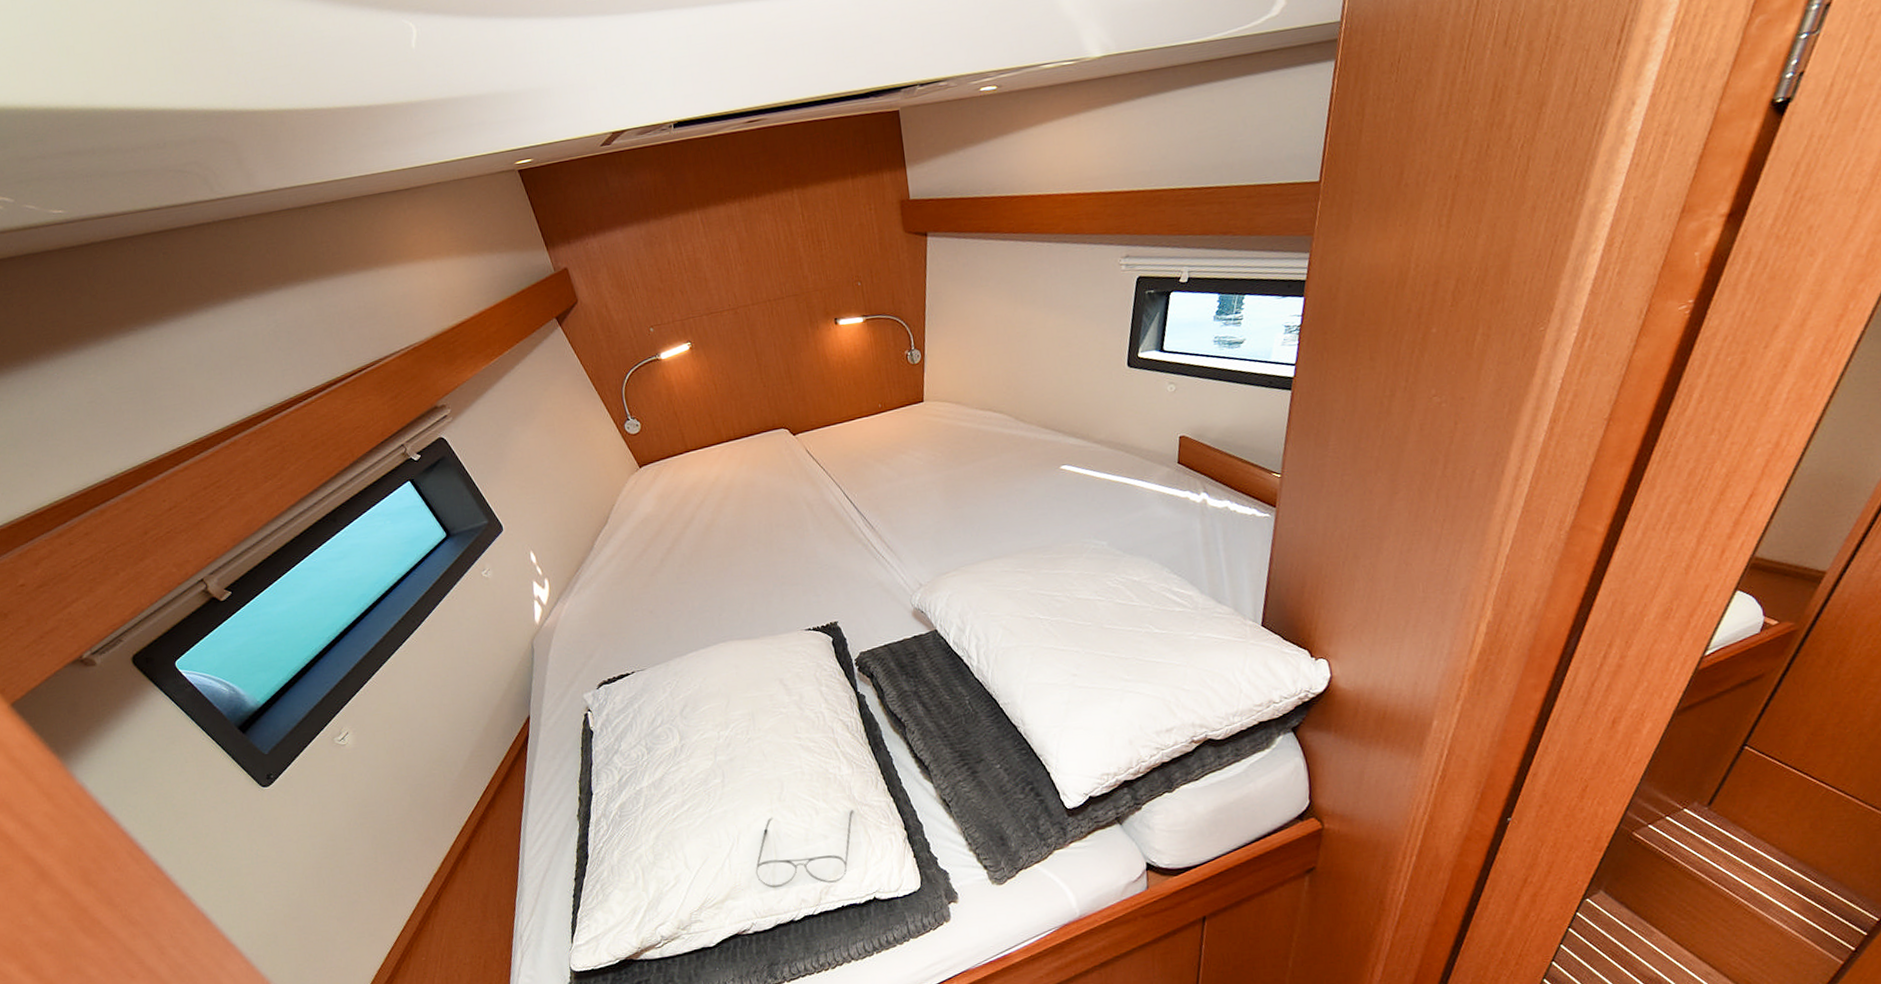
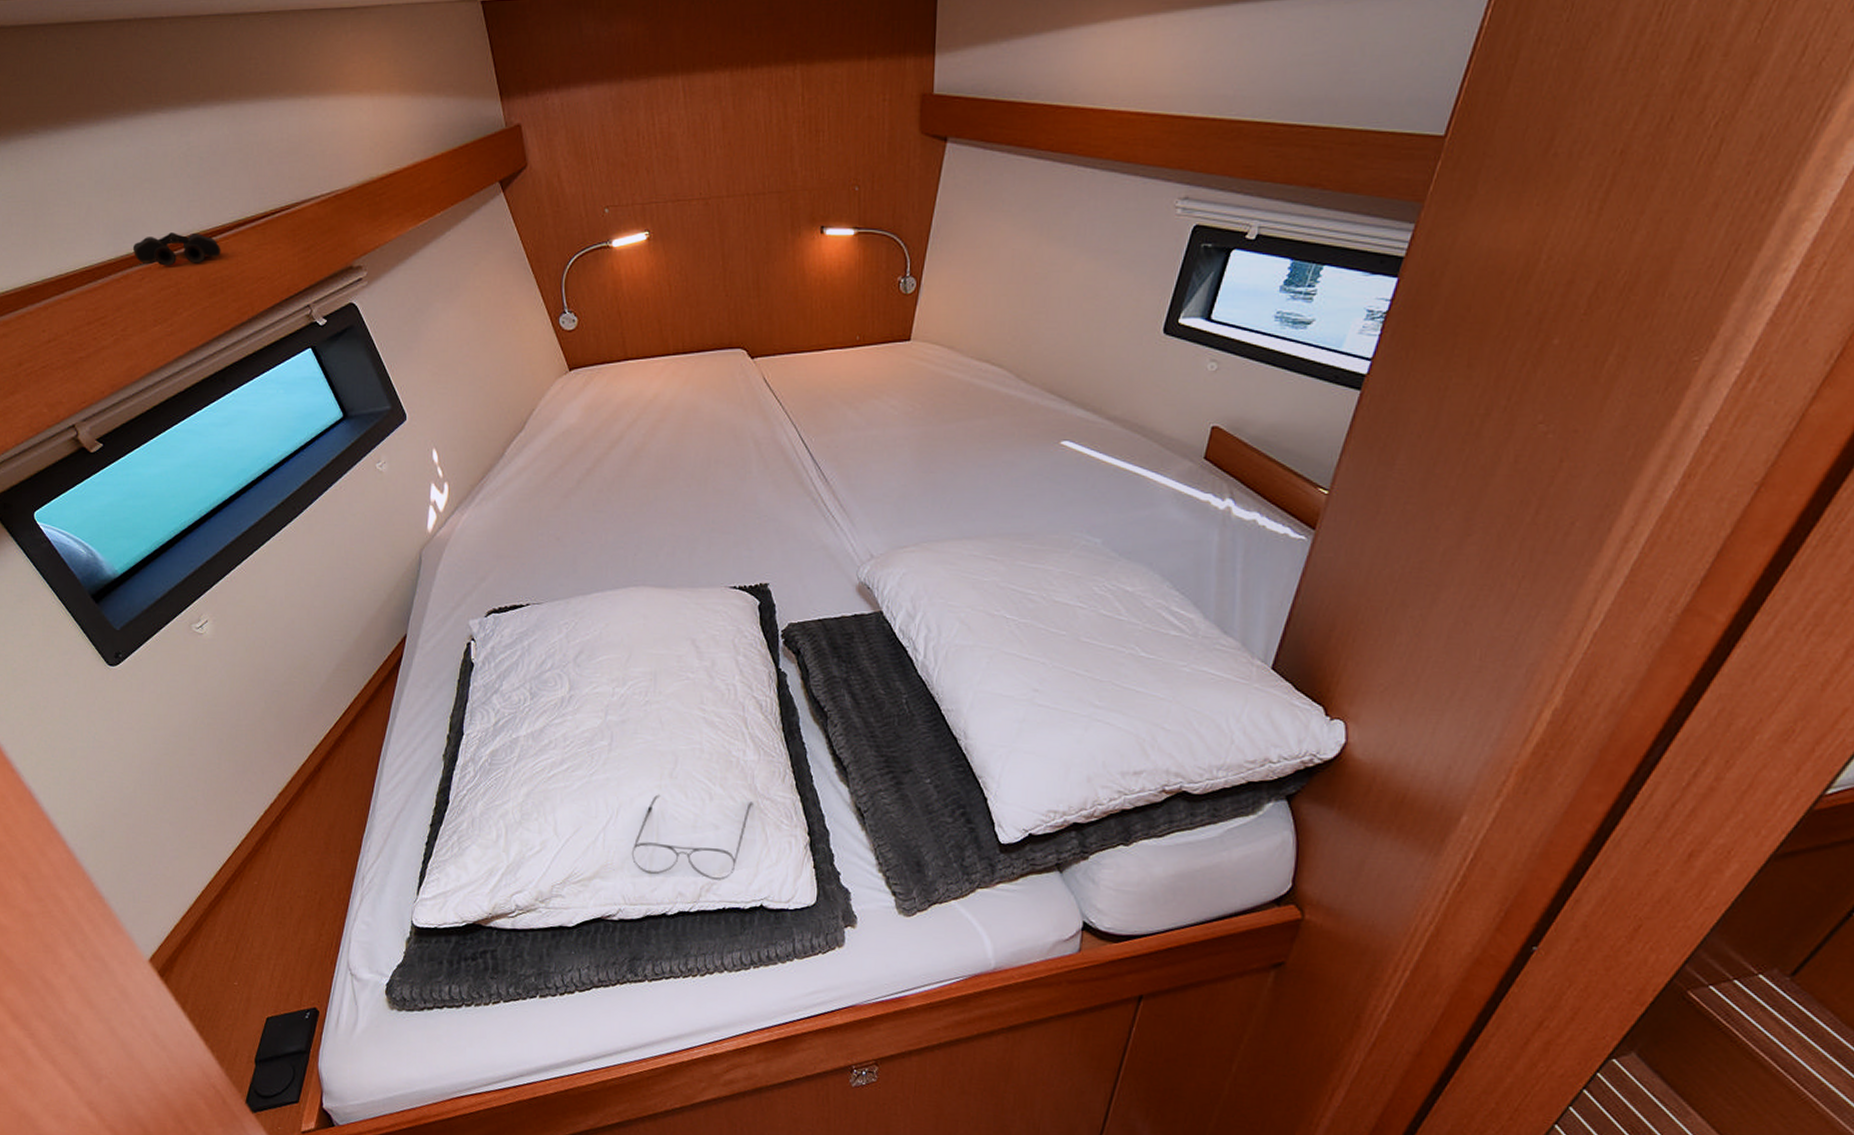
binoculars: none [236,396,318,430] -> present [132,232,221,266]

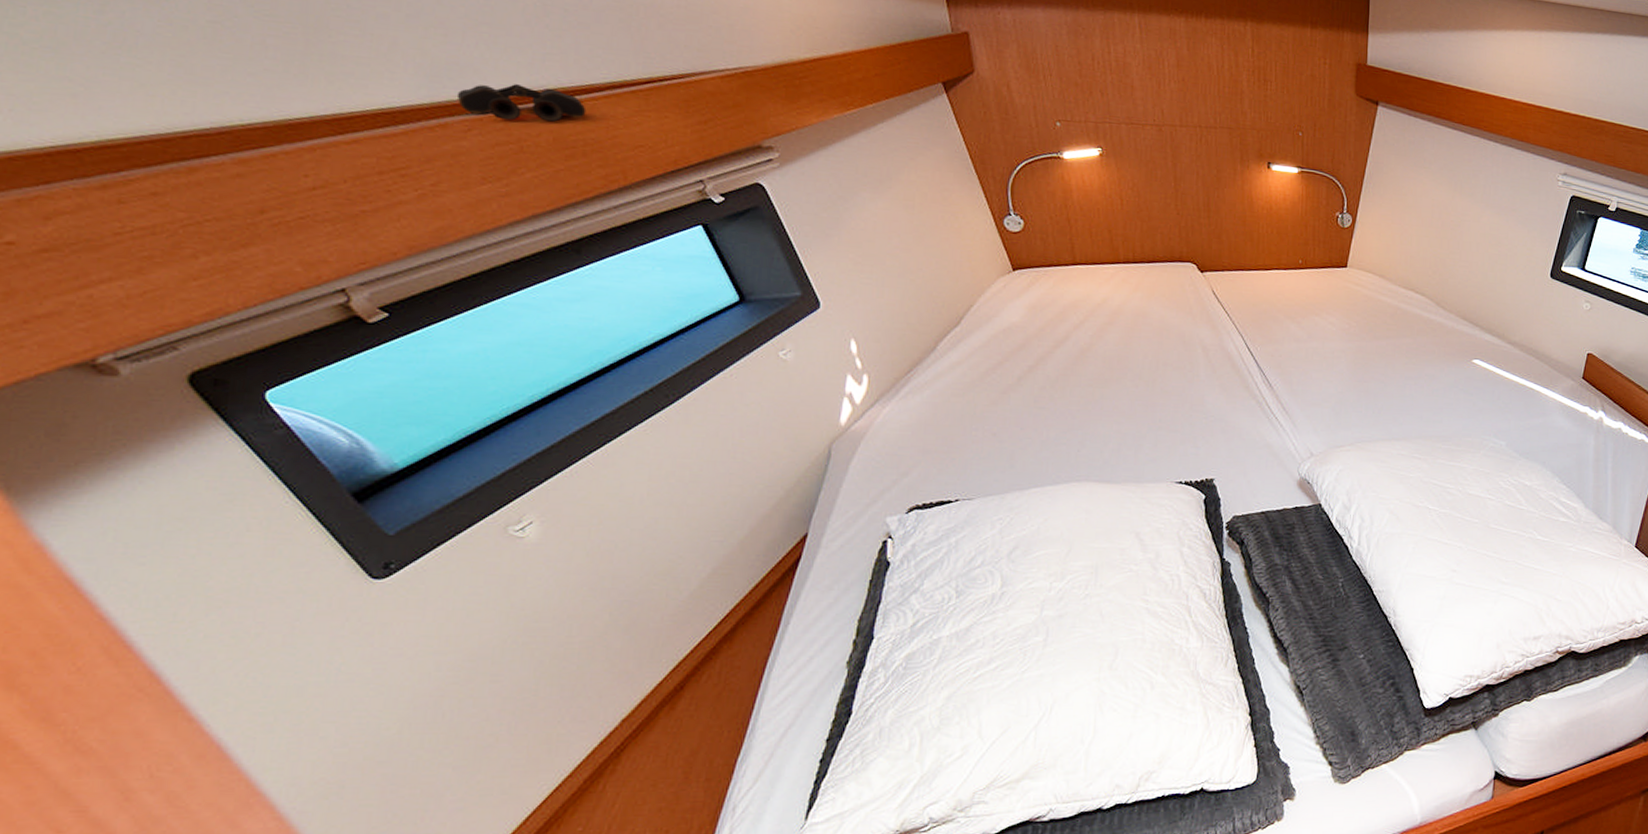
sunglasses: present [631,794,753,880] -> none [1065,687,1195,770]

